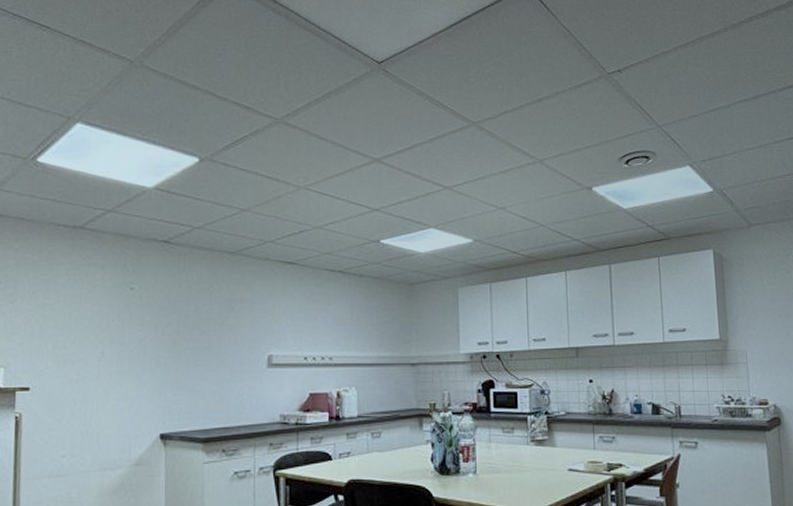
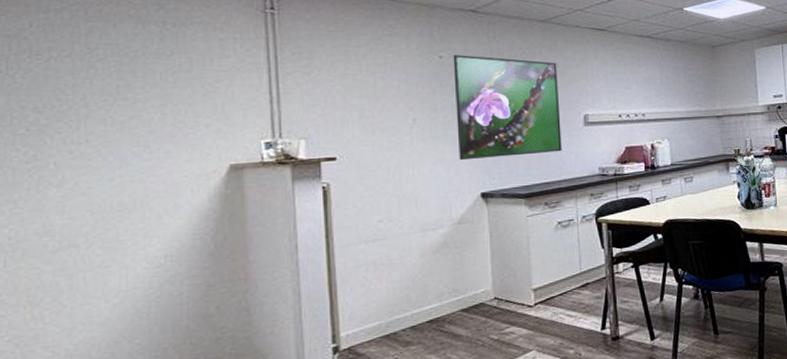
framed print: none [141,287,244,398] -> present [453,55,562,161]

